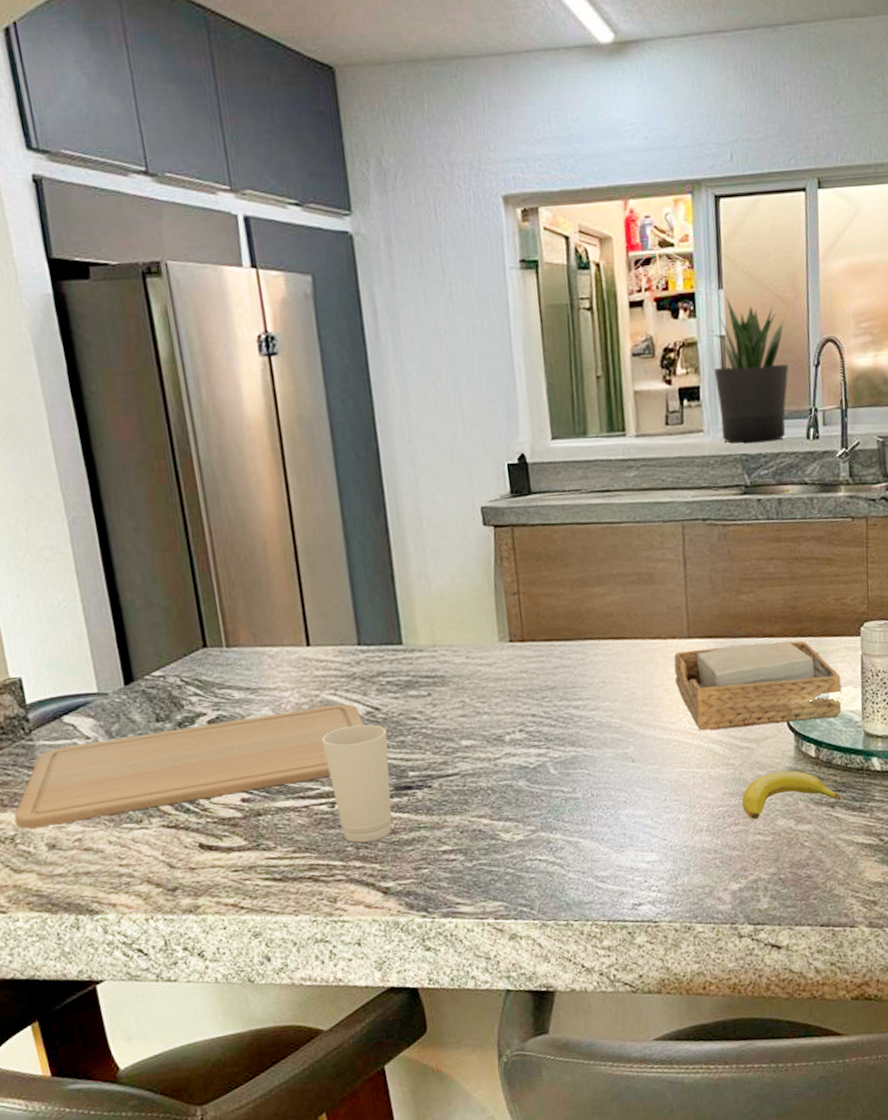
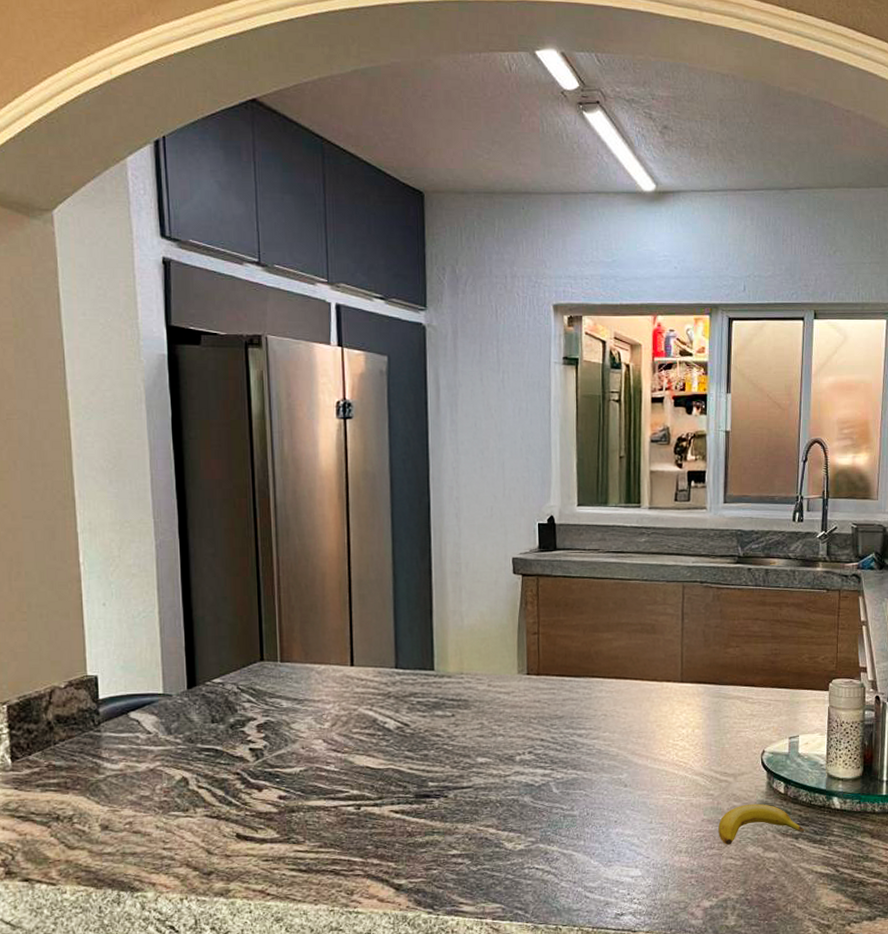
chopping board: present [14,703,364,829] -> none [74,718,394,810]
cup: present [321,724,392,843] -> none [355,737,413,843]
napkin holder: present [674,640,842,731] -> none [667,690,810,764]
planter: present [714,297,789,443] -> none [719,400,782,521]

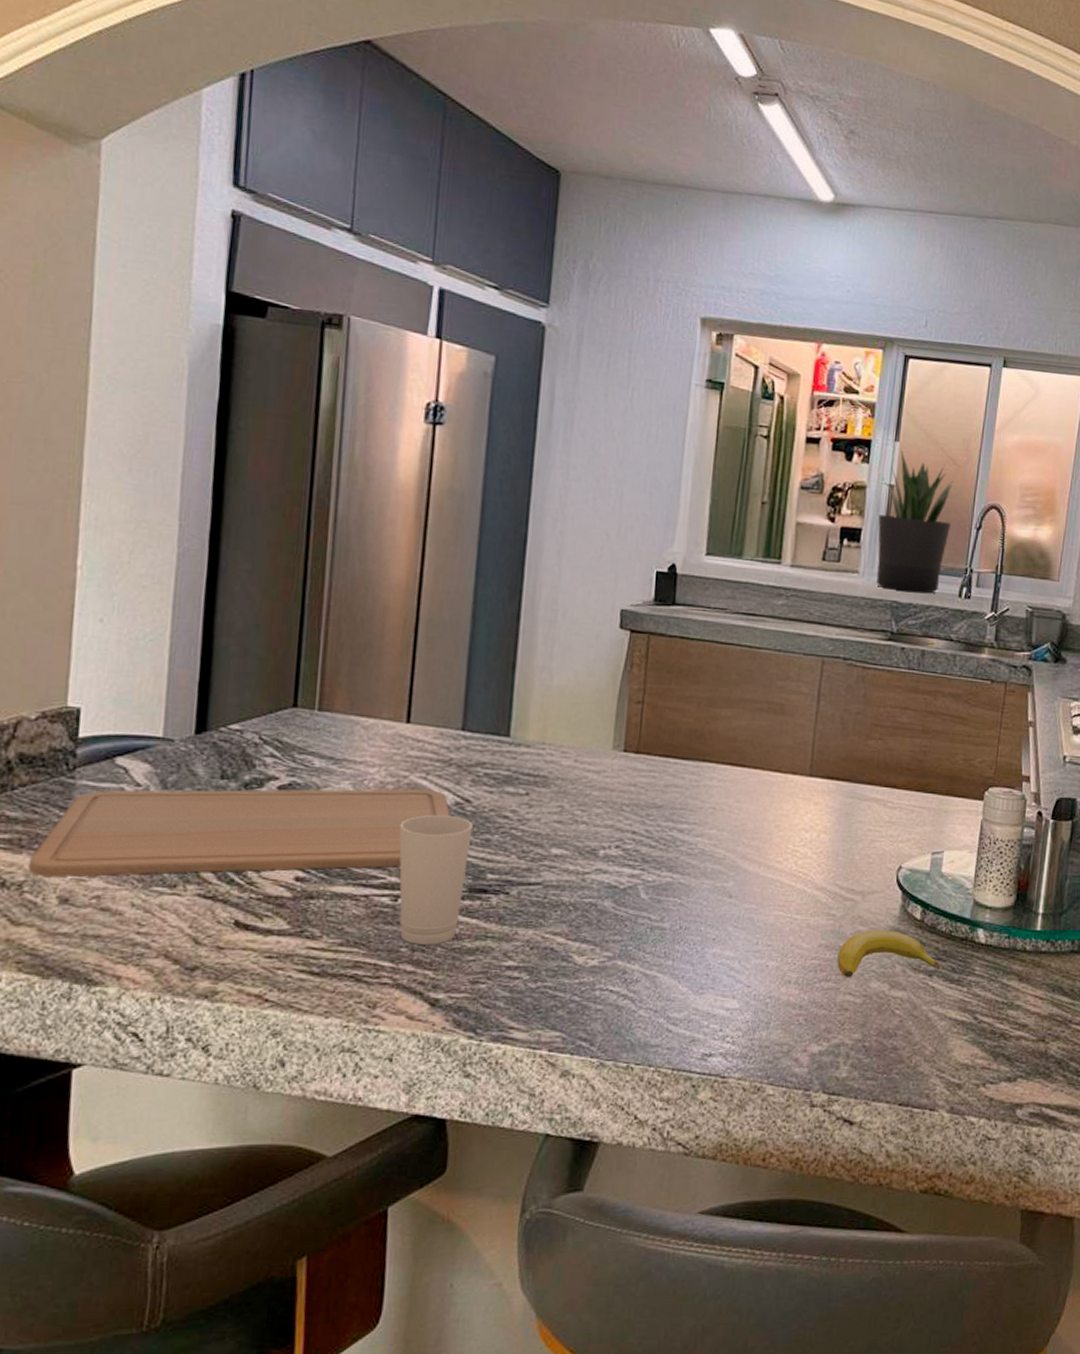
chopping board: none [74,718,394,810] -> present [28,789,451,877]
cup: none [355,737,413,843] -> present [399,814,473,945]
planter: none [719,400,782,521] -> present [877,450,956,594]

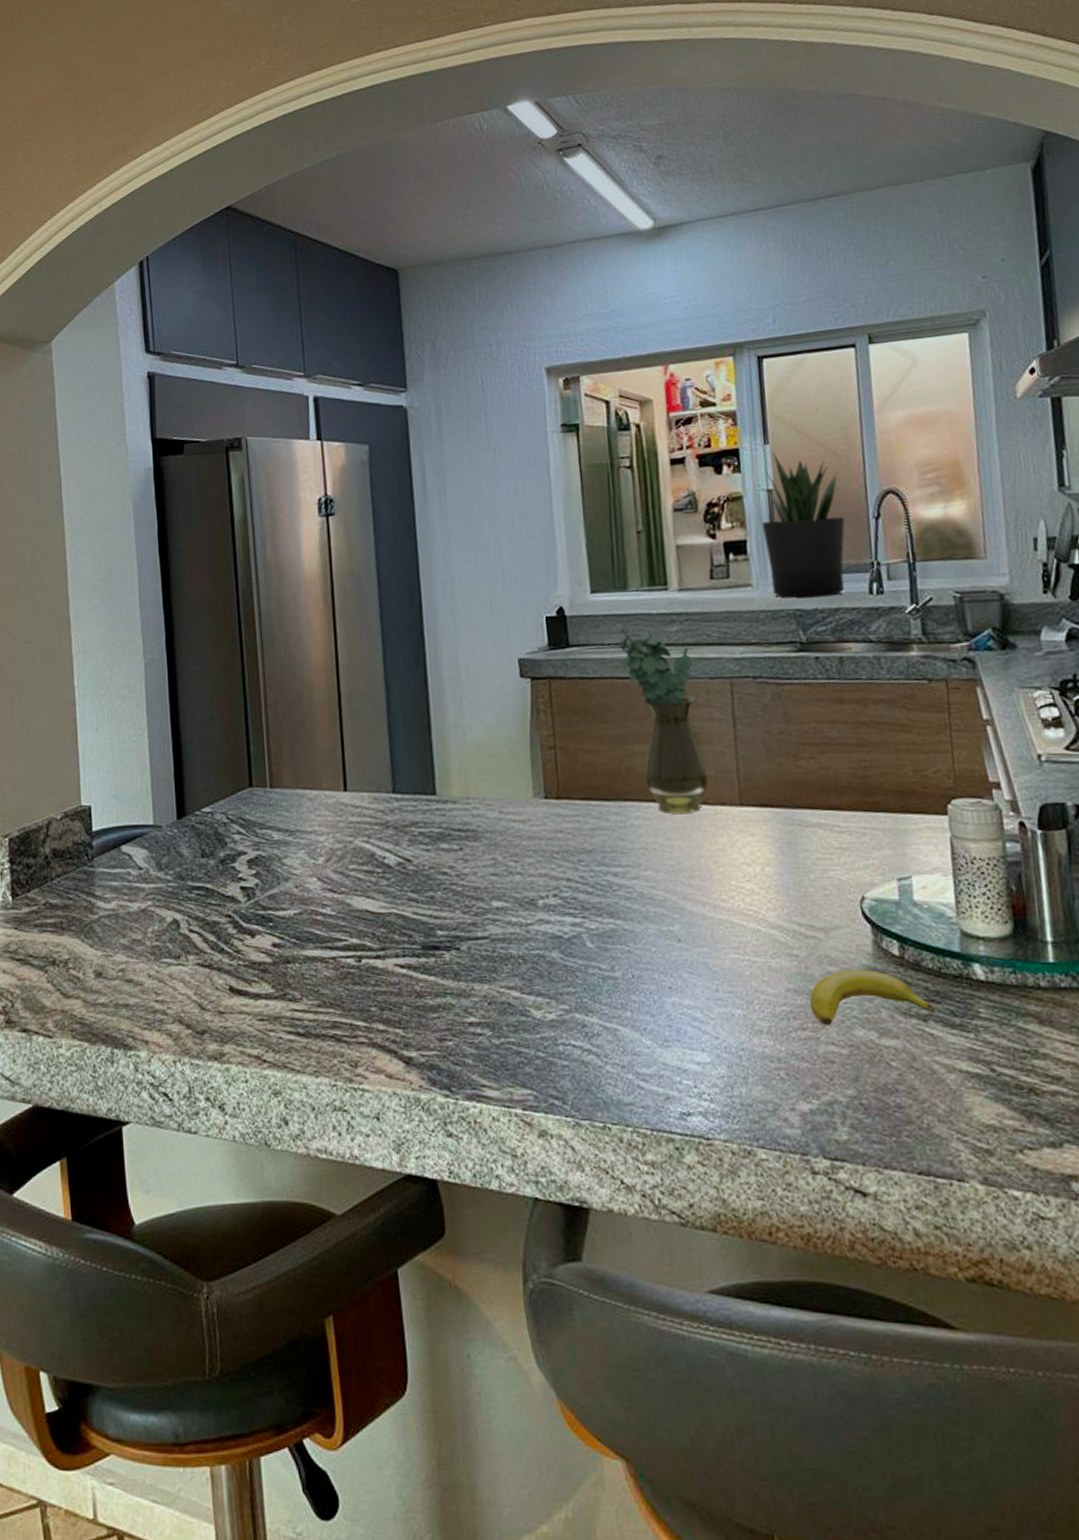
chopping board: present [28,789,451,877] -> none [69,852,395,954]
cup: present [399,814,473,945] -> none [352,875,418,1004]
vase: none [723,594,791,779] -> present [620,627,709,814]

